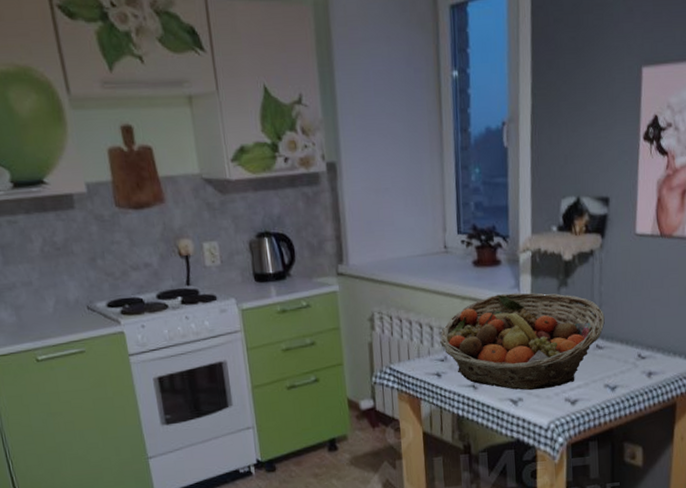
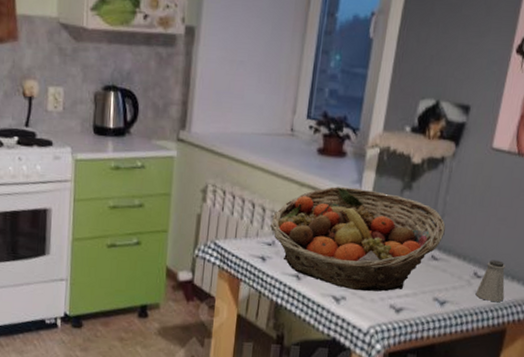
saltshaker: none [642,339,670,379] -> present [475,260,506,302]

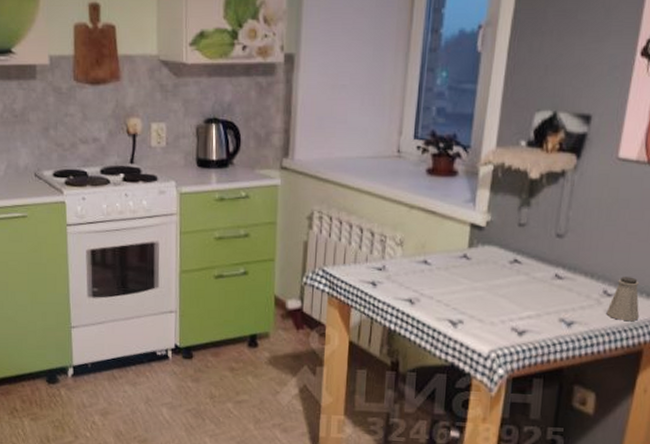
fruit basket: present [269,186,446,292] -> none [379,207,569,315]

